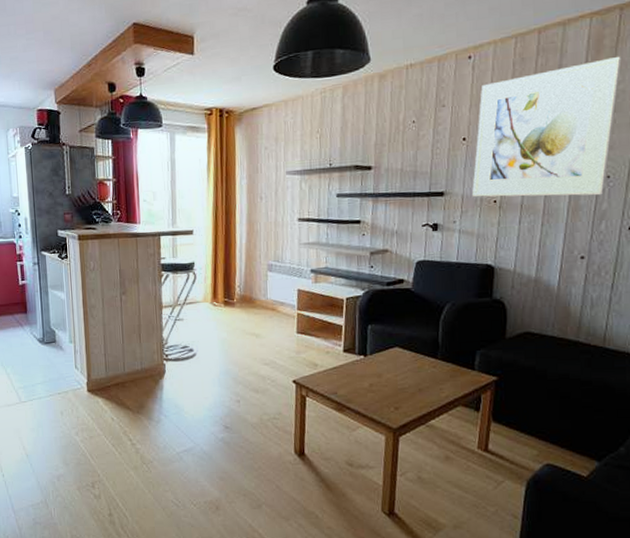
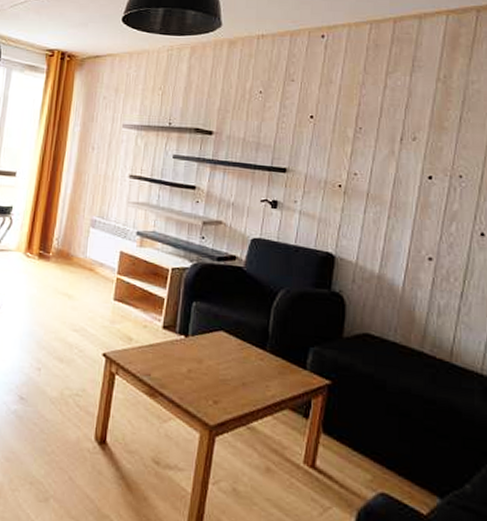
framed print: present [472,56,622,197] -> none [317,56,477,195]

